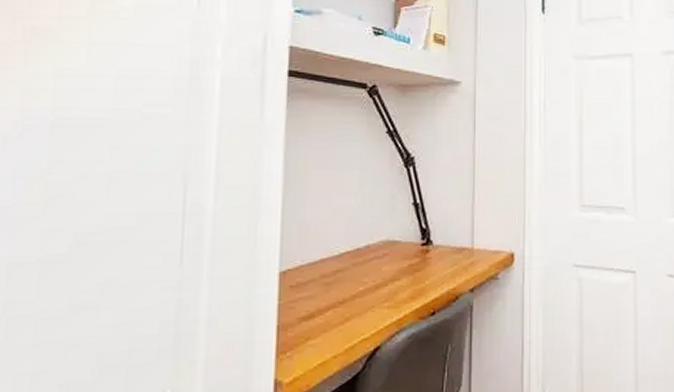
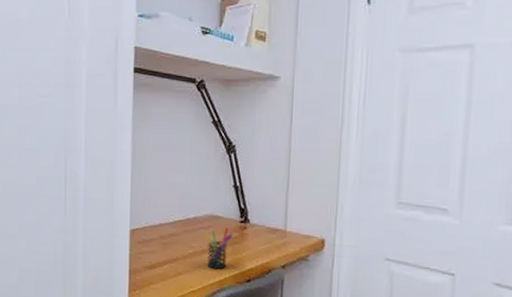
pen holder: none [379,252,414,306] -> present [205,227,233,270]

